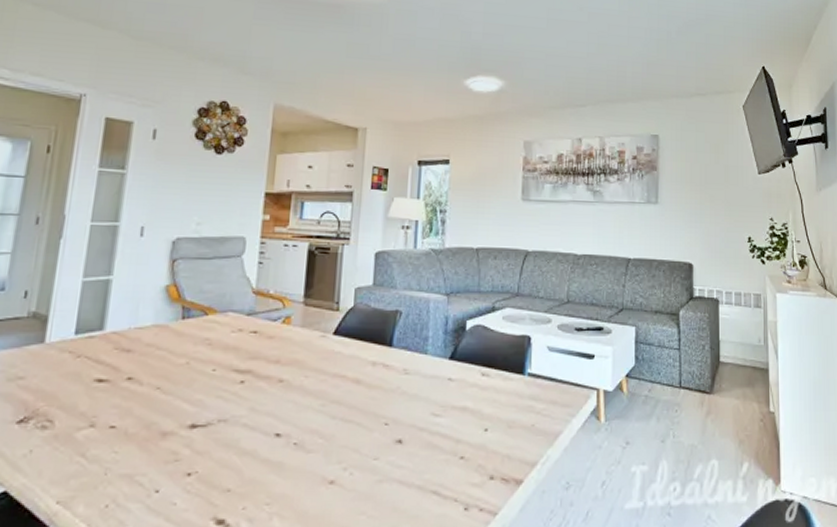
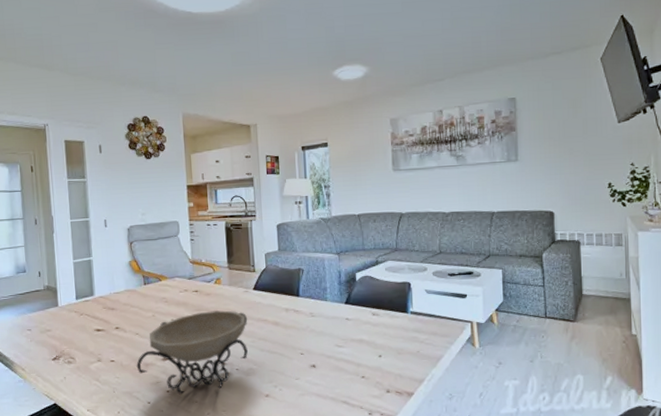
decorative bowl: none [148,360,321,479] -> present [136,310,248,395]

